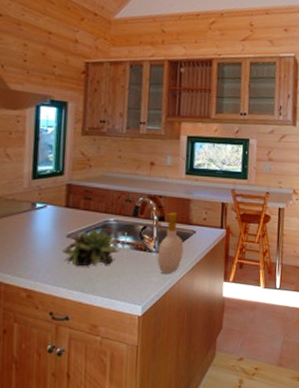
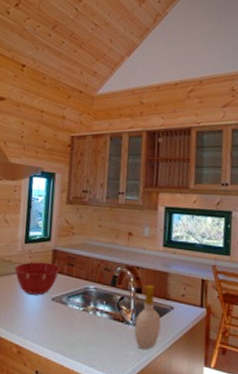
mixing bowl: none [20,198,77,234] -> present [15,262,61,295]
succulent plant: present [61,228,120,267] -> none [47,294,99,332]

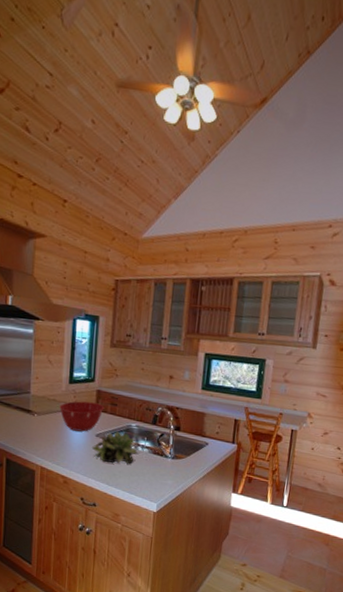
succulent plant: none [47,294,99,332] -> present [91,431,140,464]
soap bottle: present [134,284,161,350] -> none [172,423,197,480]

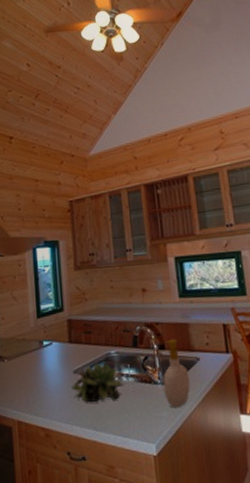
mixing bowl: present [59,401,105,432] -> none [30,334,78,371]
soap bottle: none [172,423,197,480] -> present [163,339,190,409]

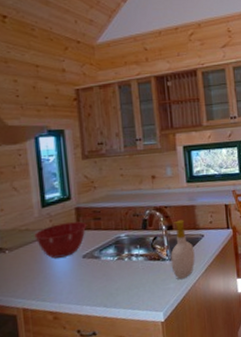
mixing bowl: none [30,334,78,371] -> present [34,221,87,259]
succulent plant: present [70,362,125,403] -> none [79,246,135,284]

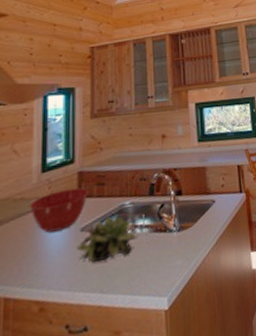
succulent plant: none [79,246,135,284] -> present [75,215,139,264]
soap bottle: present [170,219,195,280] -> none [178,183,205,255]

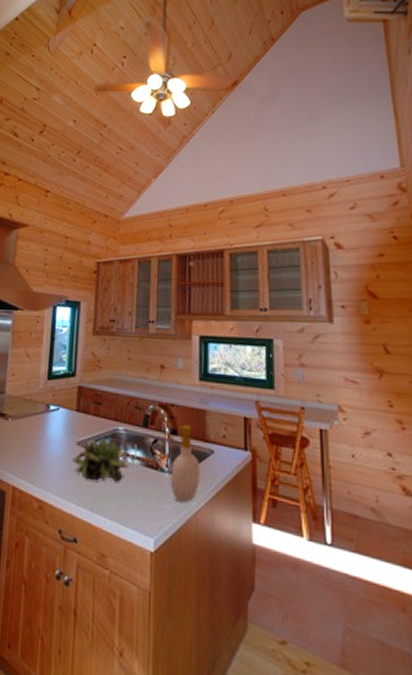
mixing bowl: present [29,188,89,233] -> none [36,400,87,439]
soap bottle: none [178,183,205,255] -> present [170,424,200,503]

